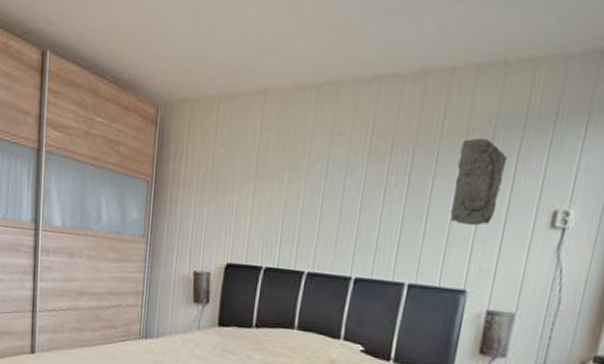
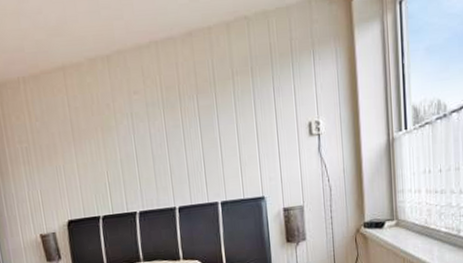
stone relief: present [450,137,508,226] -> none [231,77,269,146]

